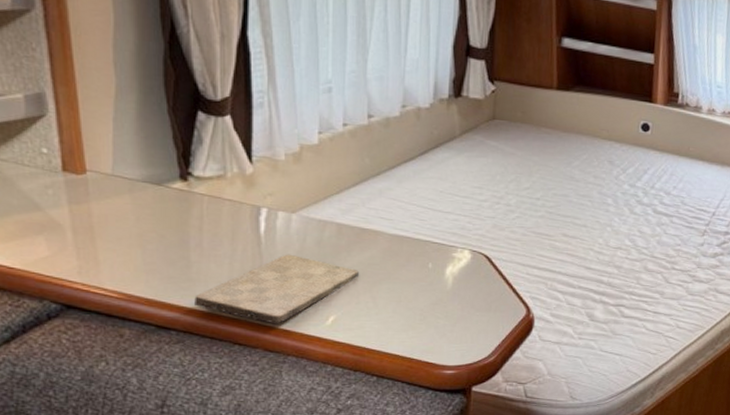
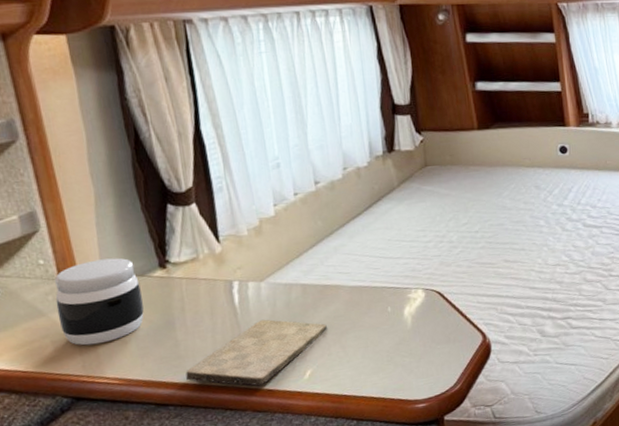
jar: none [56,158,156,251] -> present [55,257,144,346]

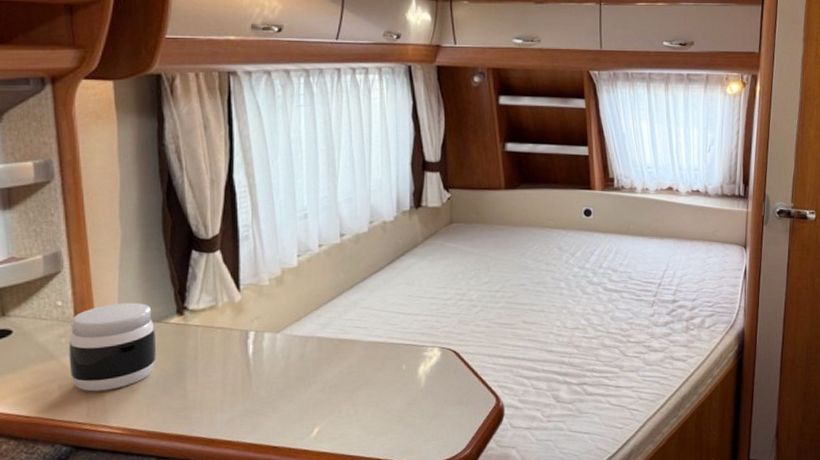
cutting board: present [186,319,327,386] -> none [191,372,339,442]

